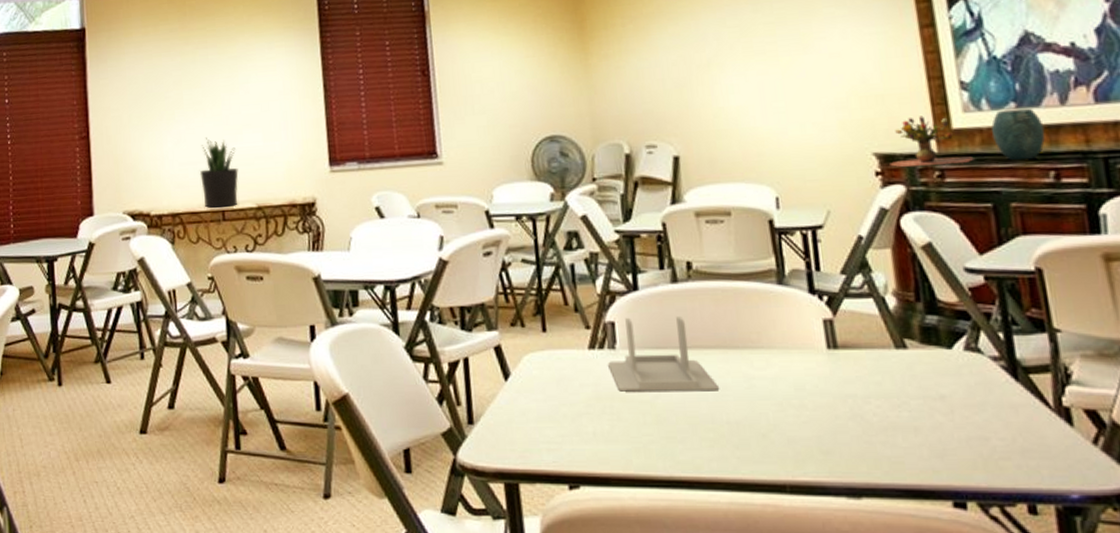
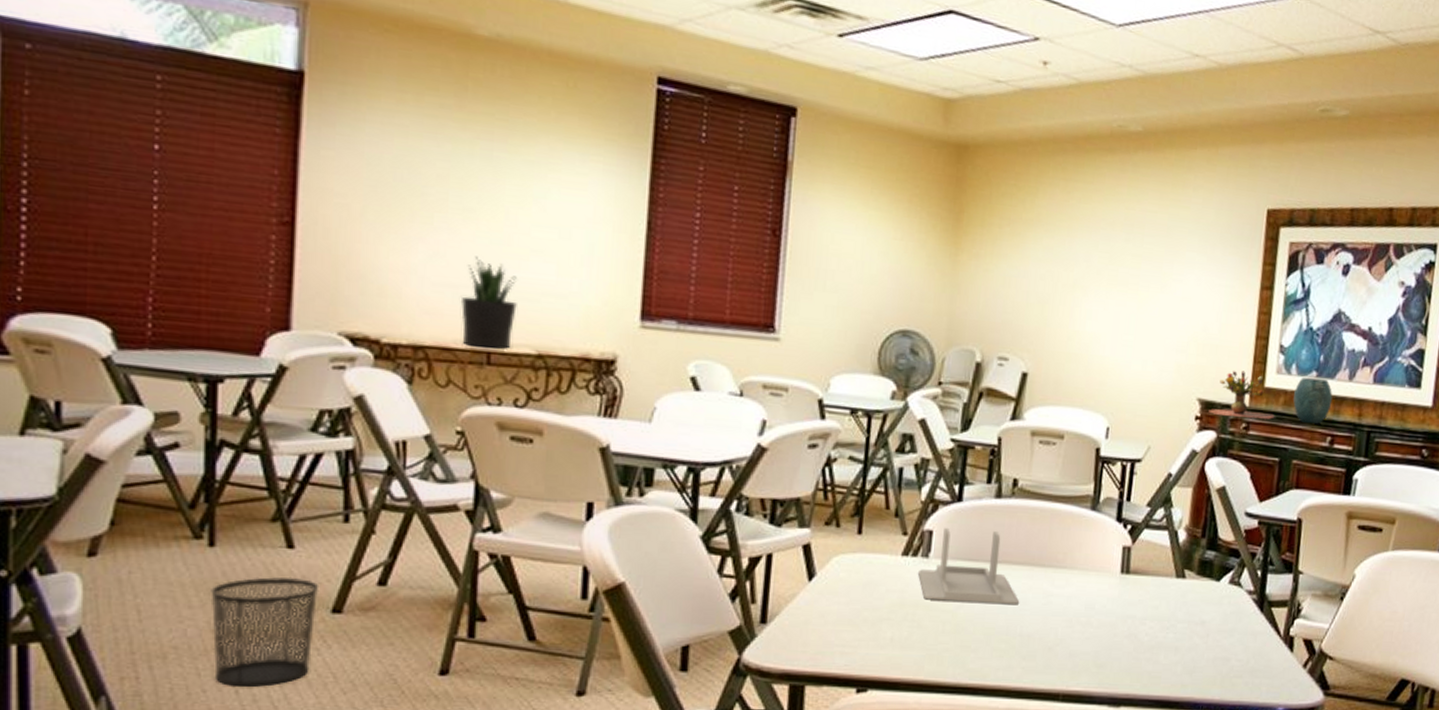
waste bin: none [62,406,130,498] -> present [210,577,320,688]

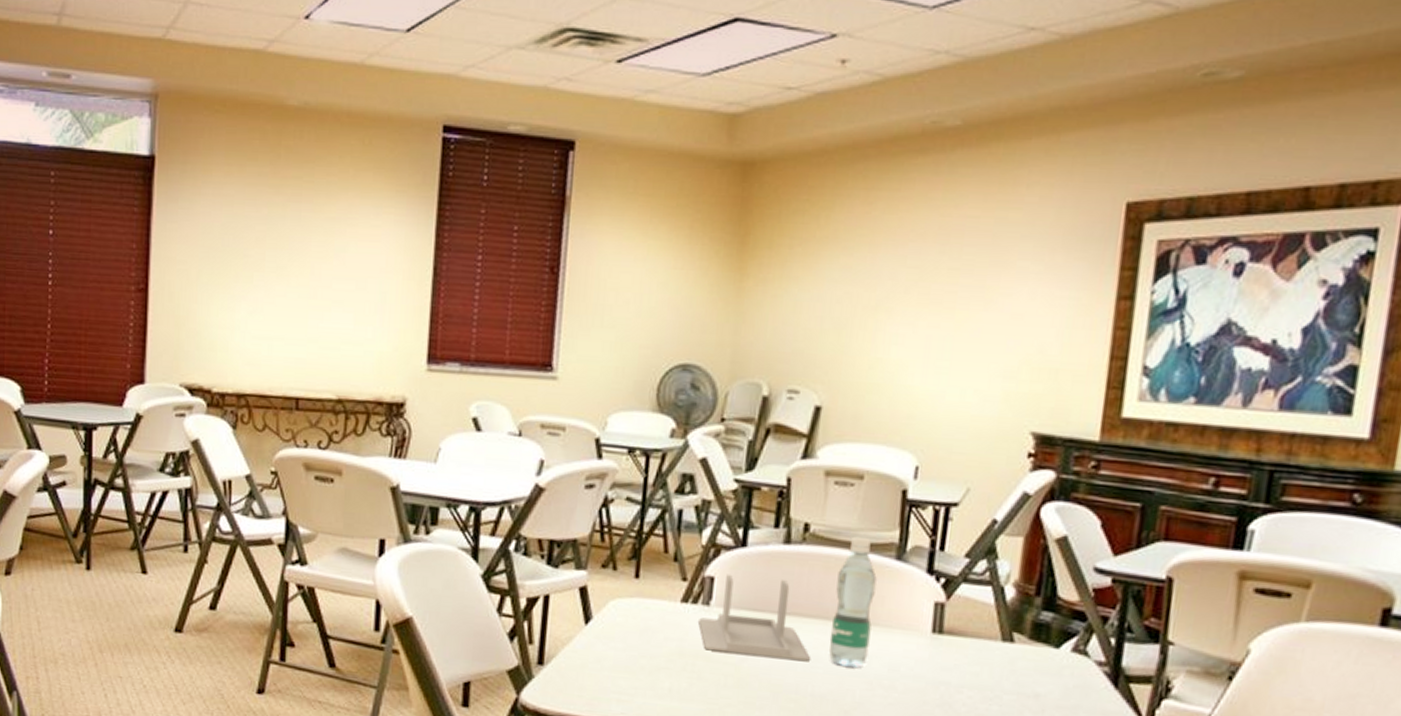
waste bin: present [210,577,320,688] -> none [87,597,166,693]
planter: present [462,256,517,350] -> none [275,310,321,396]
bottle: none [1035,490,1075,607] -> present [828,536,877,668]
flower arrangement: present [1208,370,1276,419] -> none [1045,398,1138,456]
vase: present [1293,377,1333,425] -> none [1161,404,1219,463]

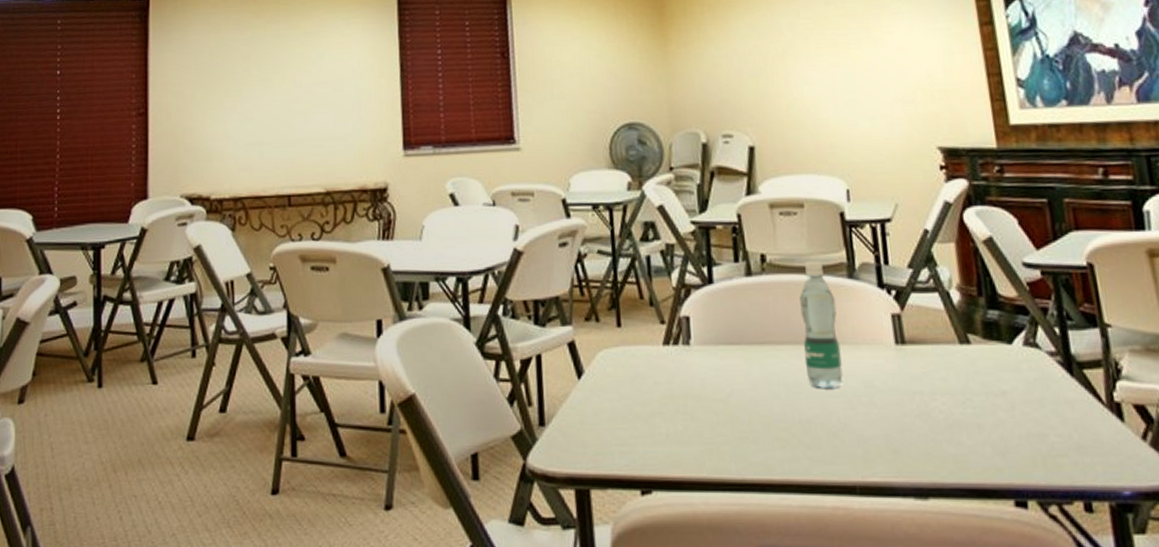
napkin holder: present [698,574,811,661] -> none [682,311,792,390]

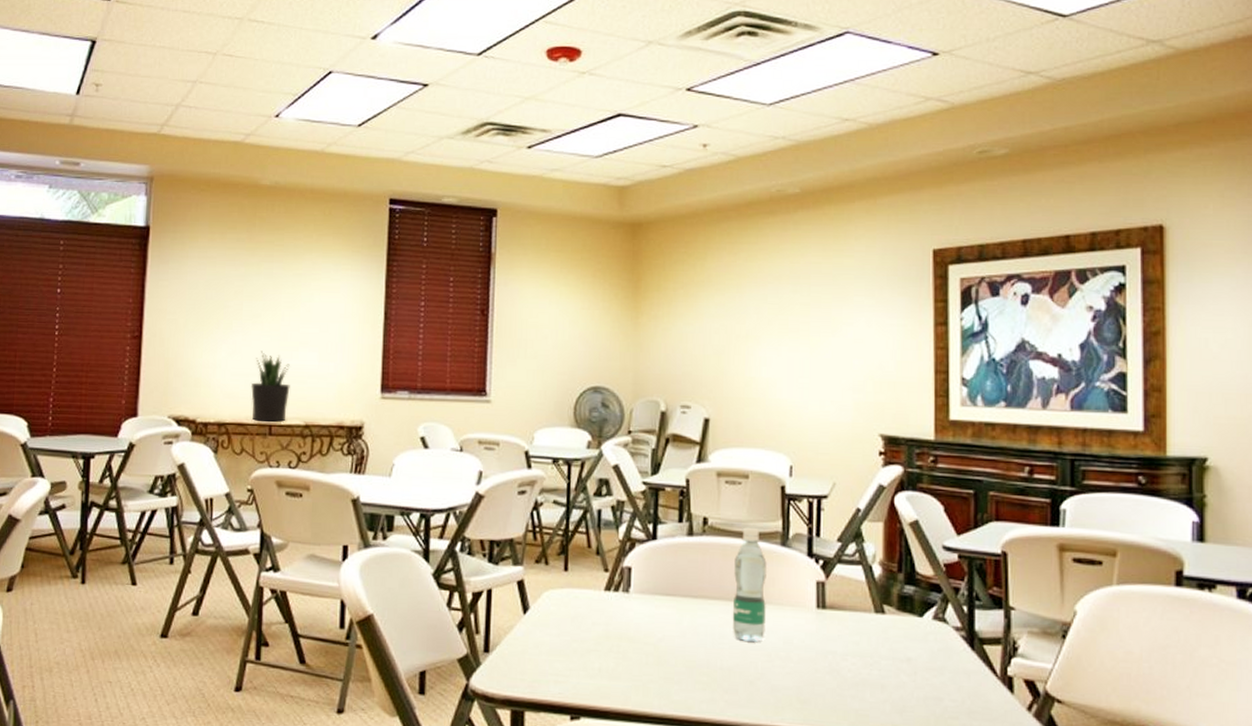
planter: none [266,116,307,193] -> present [251,350,290,423]

